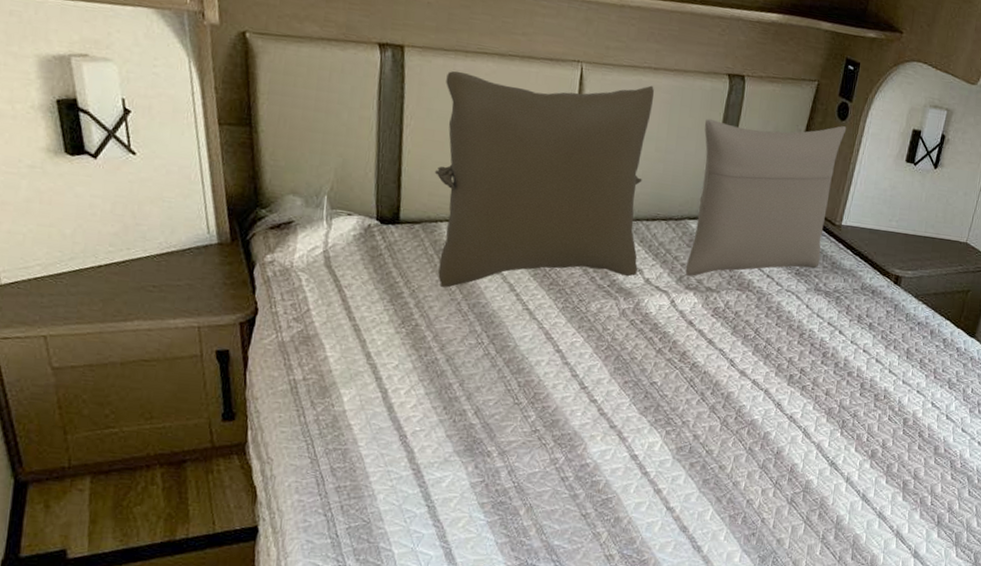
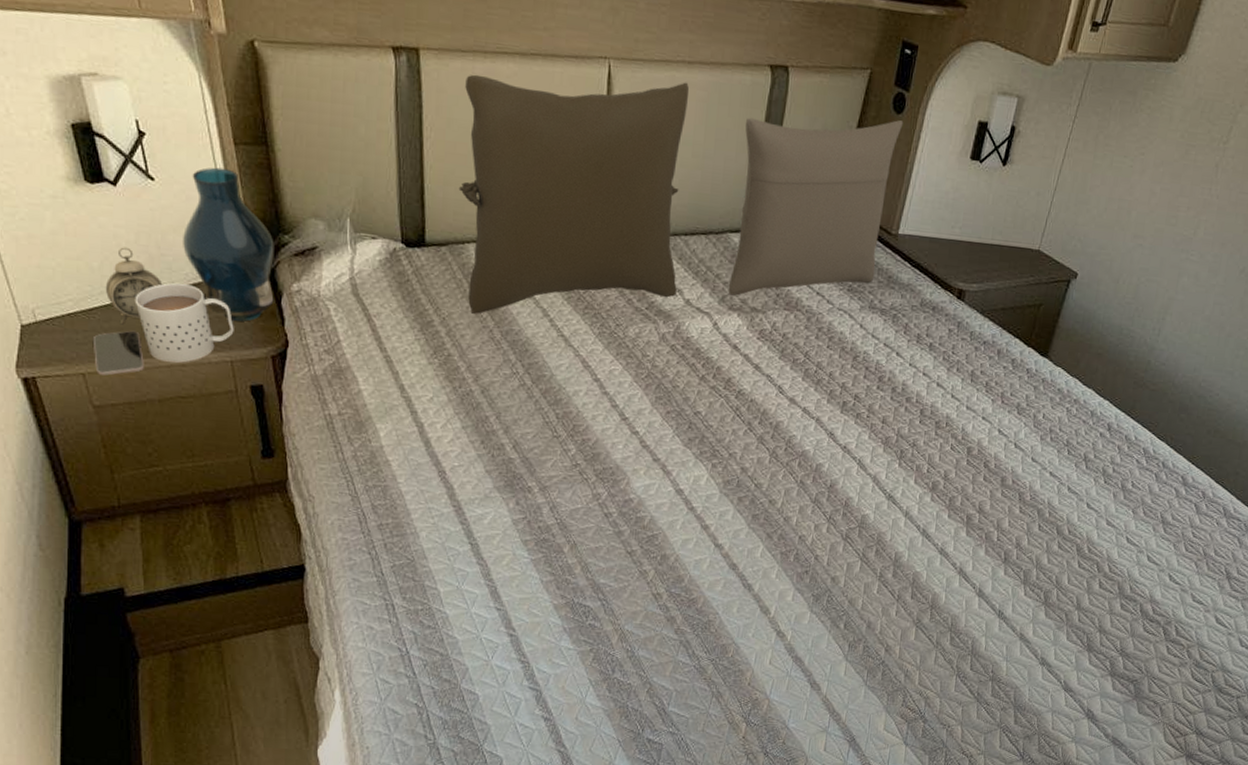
smartphone: none [58,295,110,338] -> present [92,330,144,376]
alarm clock: none [75,215,136,290] -> present [105,247,163,325]
mug: none [105,251,205,328] -> present [134,283,234,364]
vase: none [158,144,251,289] -> present [182,167,274,322]

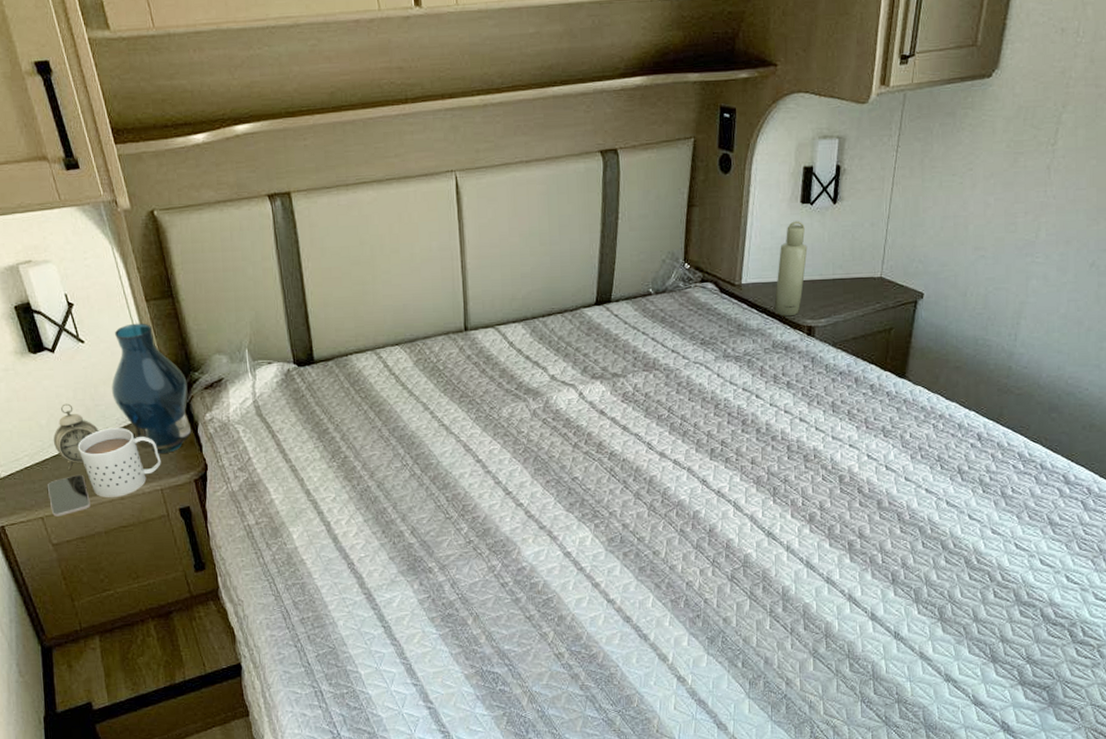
pillow: present [458,74,689,314] -> none [333,179,542,417]
pillow: present [729,117,904,296] -> none [585,179,732,365]
bottle: none [927,176,971,277] -> present [774,221,808,317]

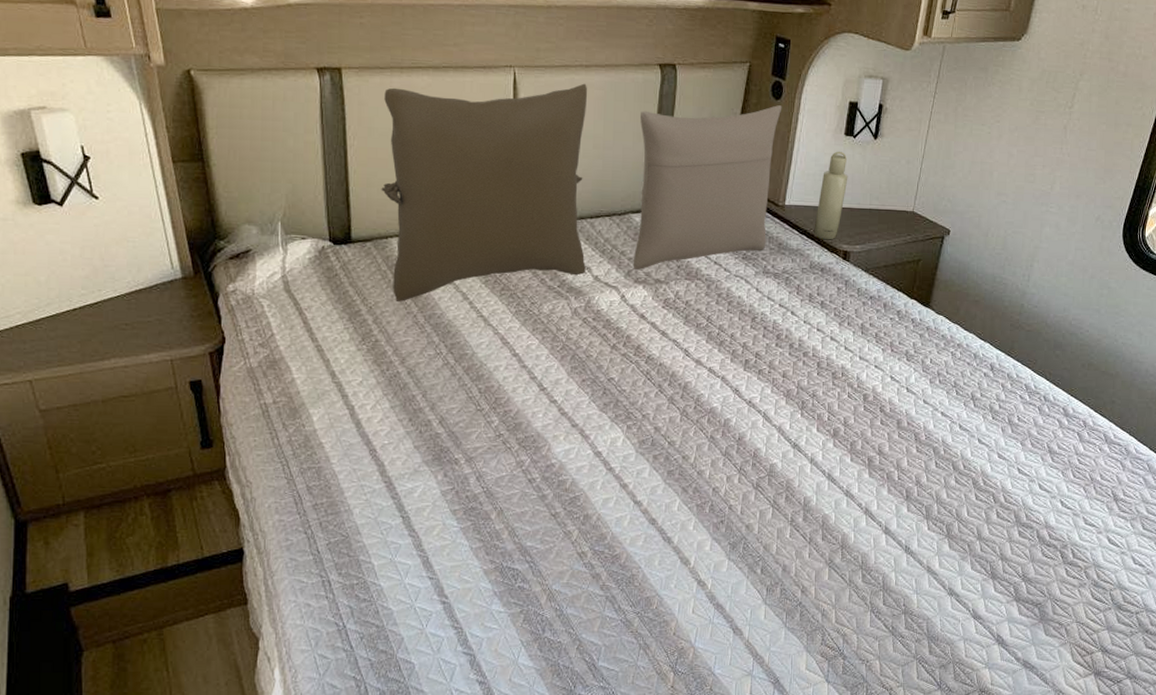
smartphone: present [47,474,91,517] -> none [39,337,88,381]
alarm clock: present [53,403,99,471] -> none [51,261,106,333]
mug: present [77,427,161,499] -> none [79,290,174,366]
vase: present [111,323,192,453] -> none [124,184,211,322]
pillow: none [333,179,542,417] -> present [381,83,587,302]
pillow: none [585,179,732,365] -> present [634,105,782,270]

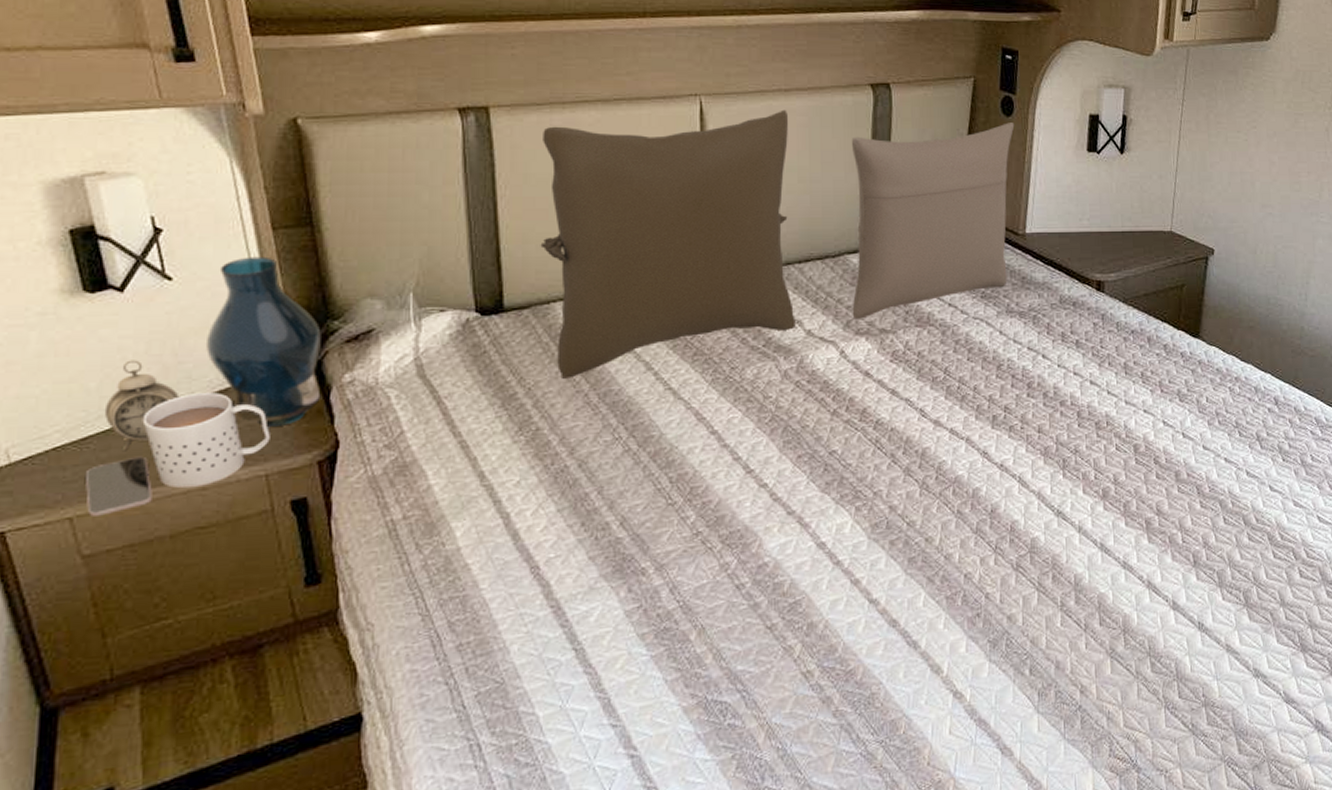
smartphone: none [39,337,88,381] -> present [85,456,152,516]
alarm clock: none [51,261,106,333] -> present [104,360,180,452]
mug: none [79,290,174,366] -> present [142,392,270,489]
vase: none [124,184,211,322] -> present [205,256,321,427]
bottle: present [814,151,848,240] -> none [1061,169,1095,270]

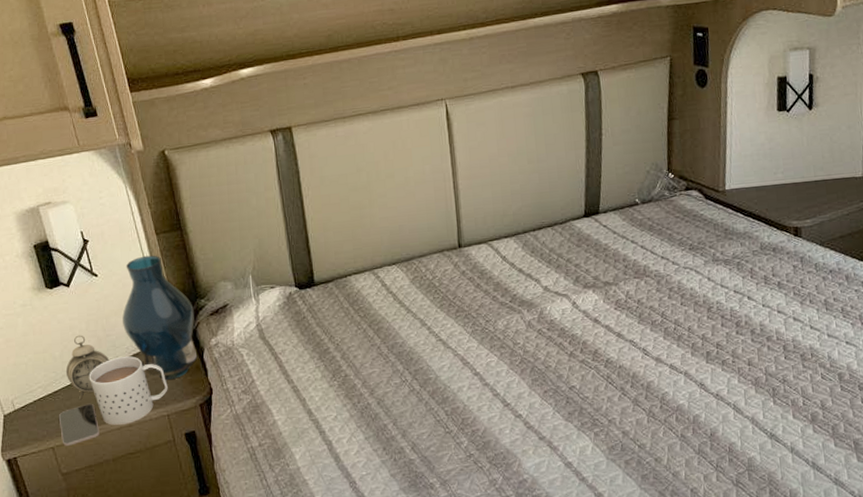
pillow: present [540,109,796,379] -> none [331,103,535,335]
pillow: present [852,123,1015,319] -> none [569,92,712,275]

